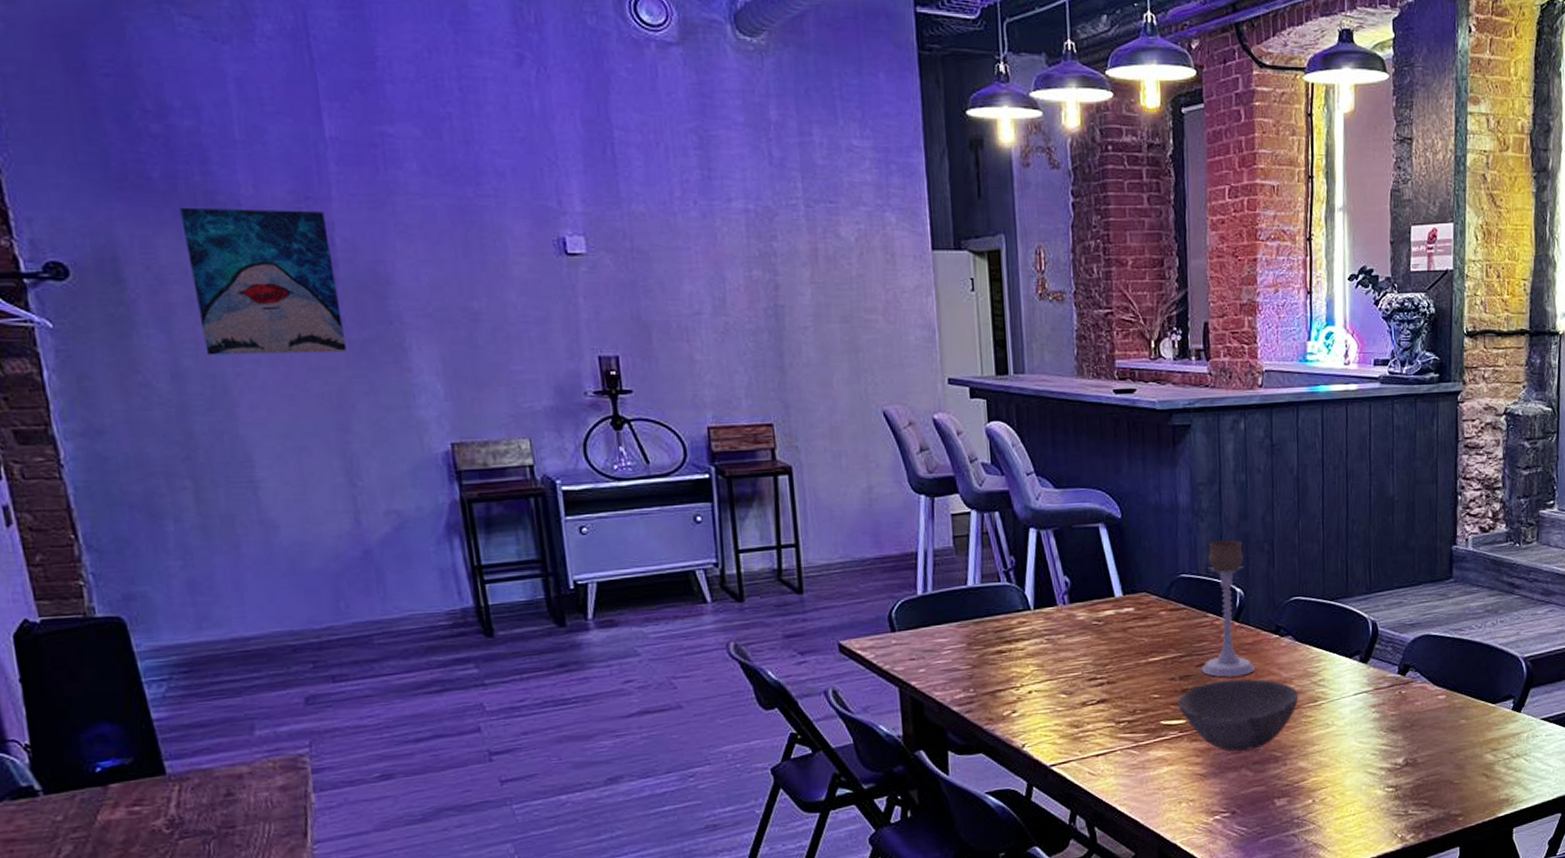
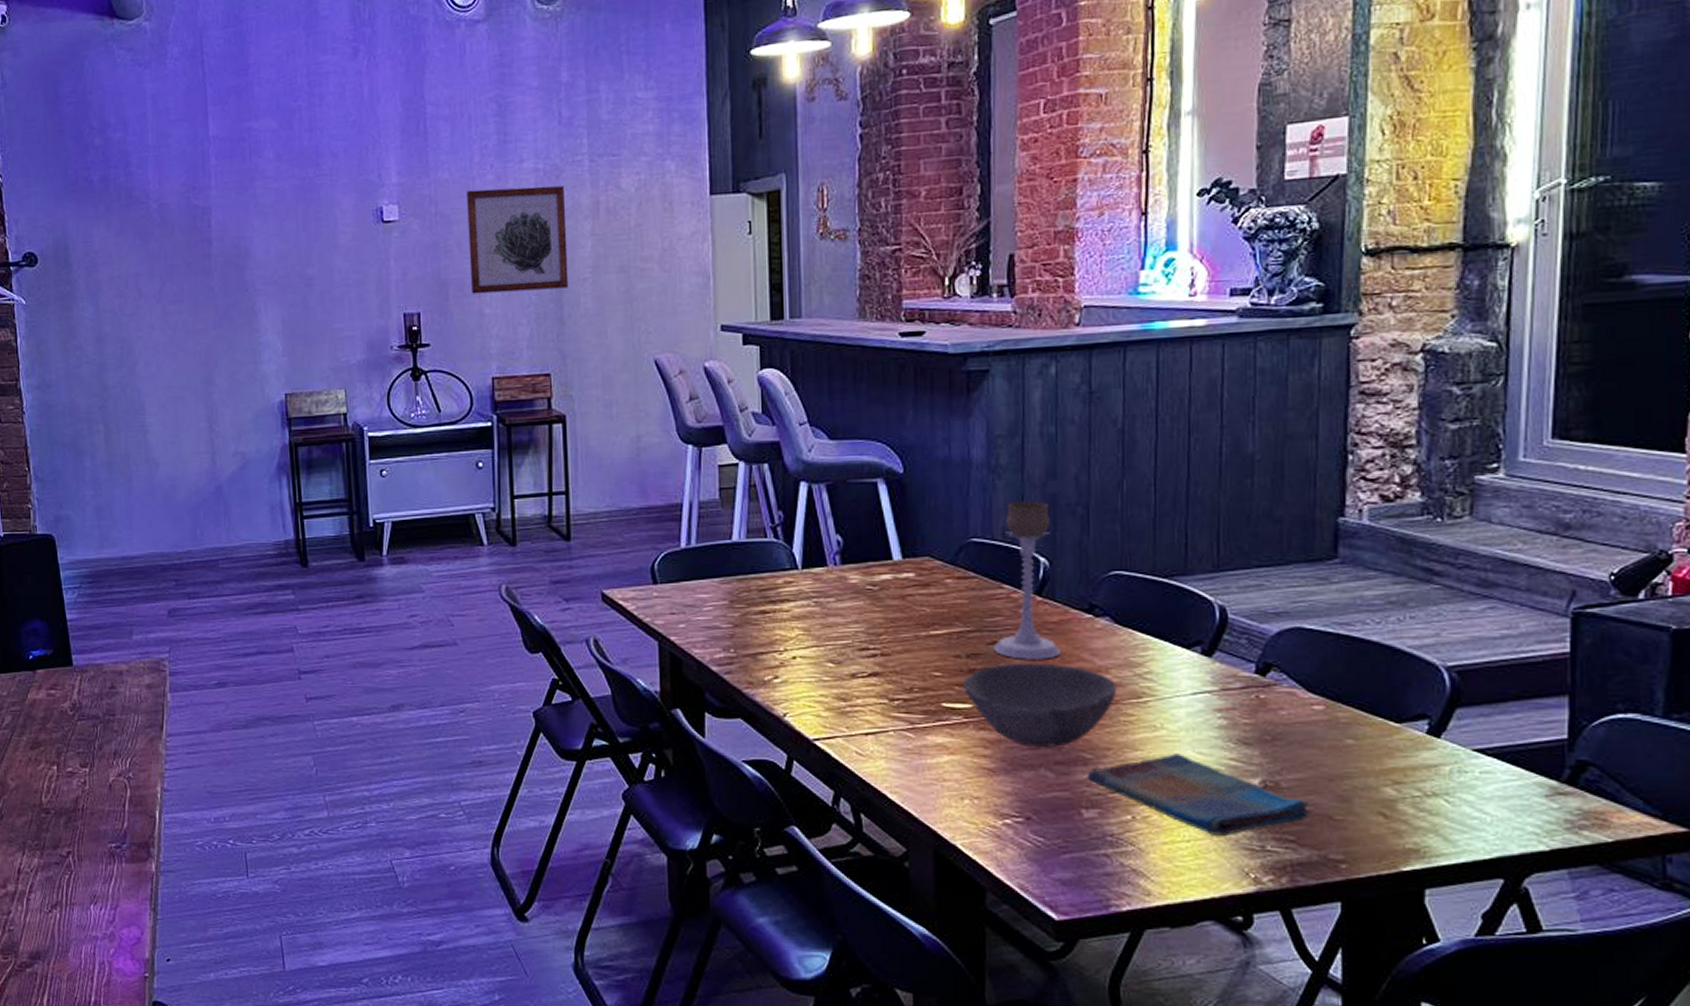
wall art: present [180,207,347,356] -> none [109,199,215,323]
wall art: none [667,227,789,338] -> present [467,186,569,294]
dish towel: none [1279,744,1439,808] -> present [1088,753,1312,836]

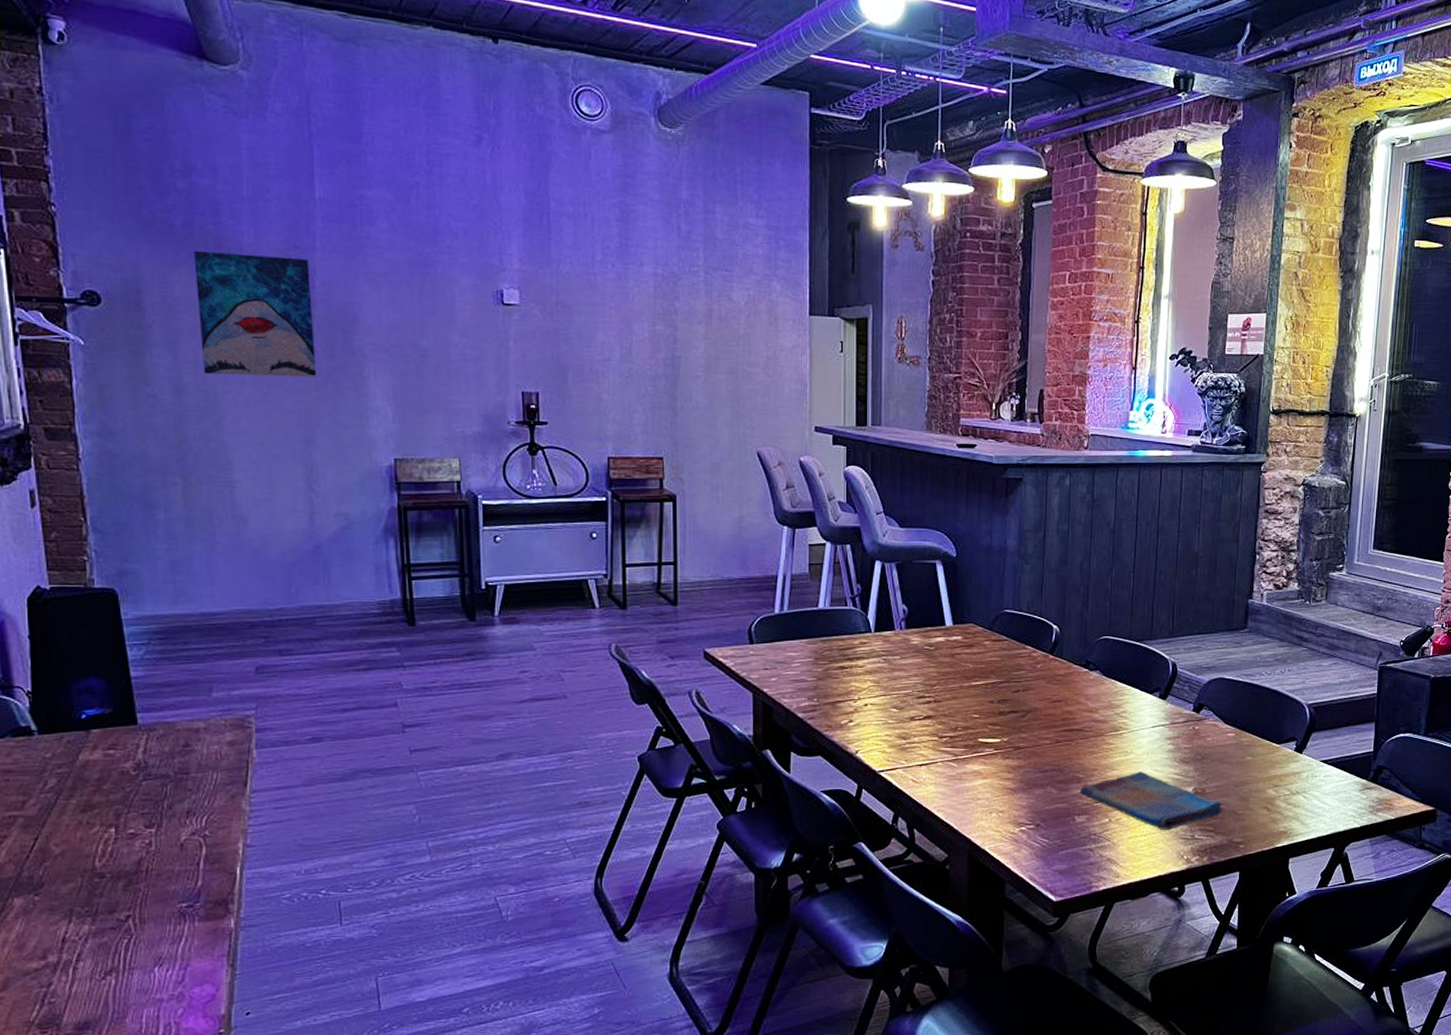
wall art: none [109,199,215,323] -> present [194,250,317,378]
wall art: present [467,186,569,294] -> none [588,285,682,383]
bowl: present [963,663,1117,747] -> none [994,706,1103,770]
candle holder: present [994,501,1062,660] -> none [1018,582,1066,704]

